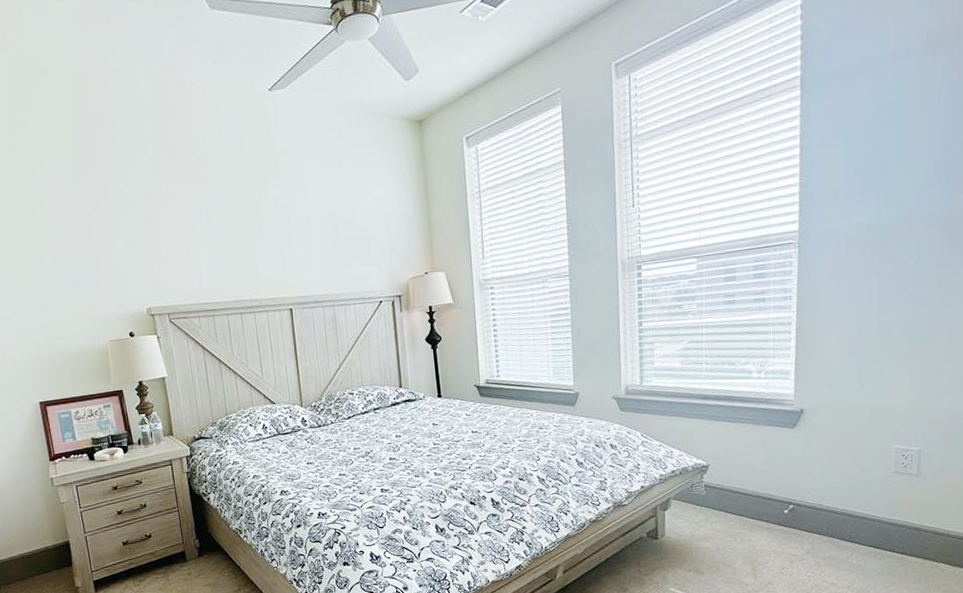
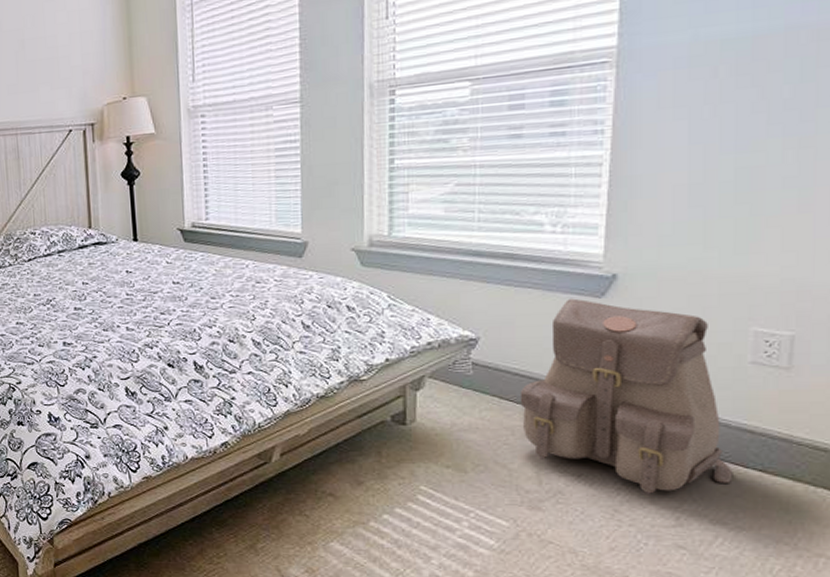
backpack: none [739,429,885,579] -> present [519,298,733,494]

